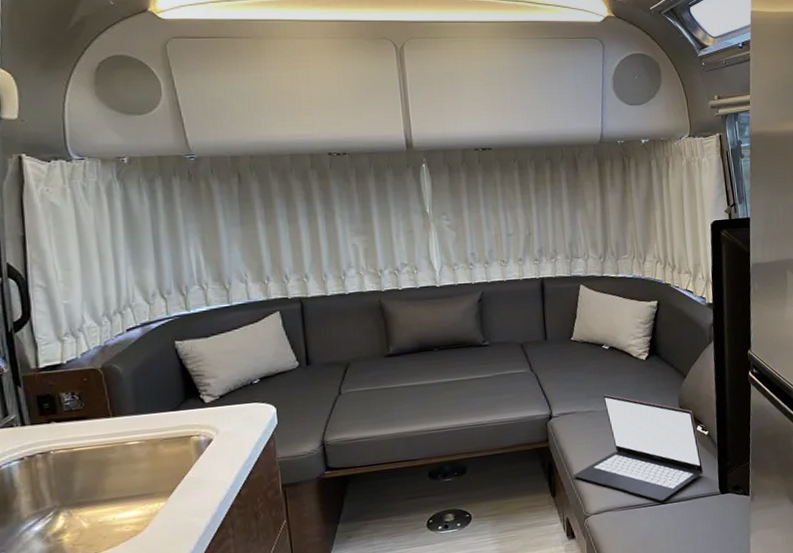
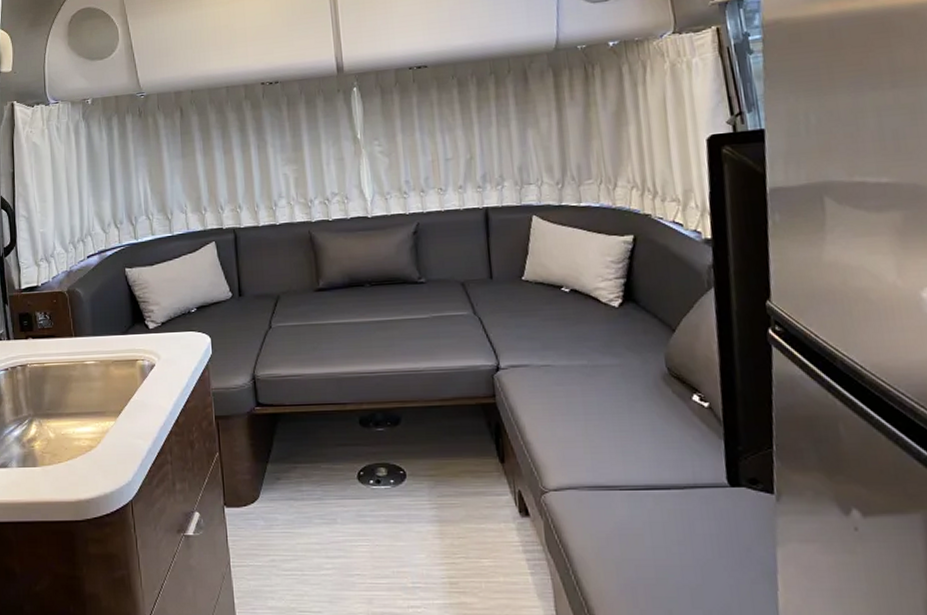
laptop: present [574,394,704,501] -> none [527,346,704,486]

